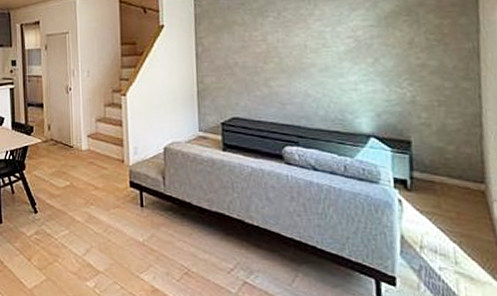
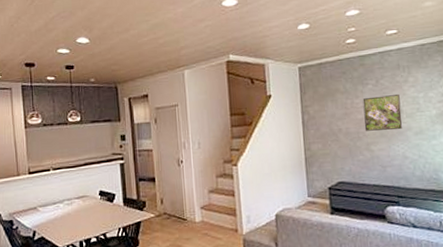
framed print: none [262,28,306,66] -> present [362,94,403,131]

